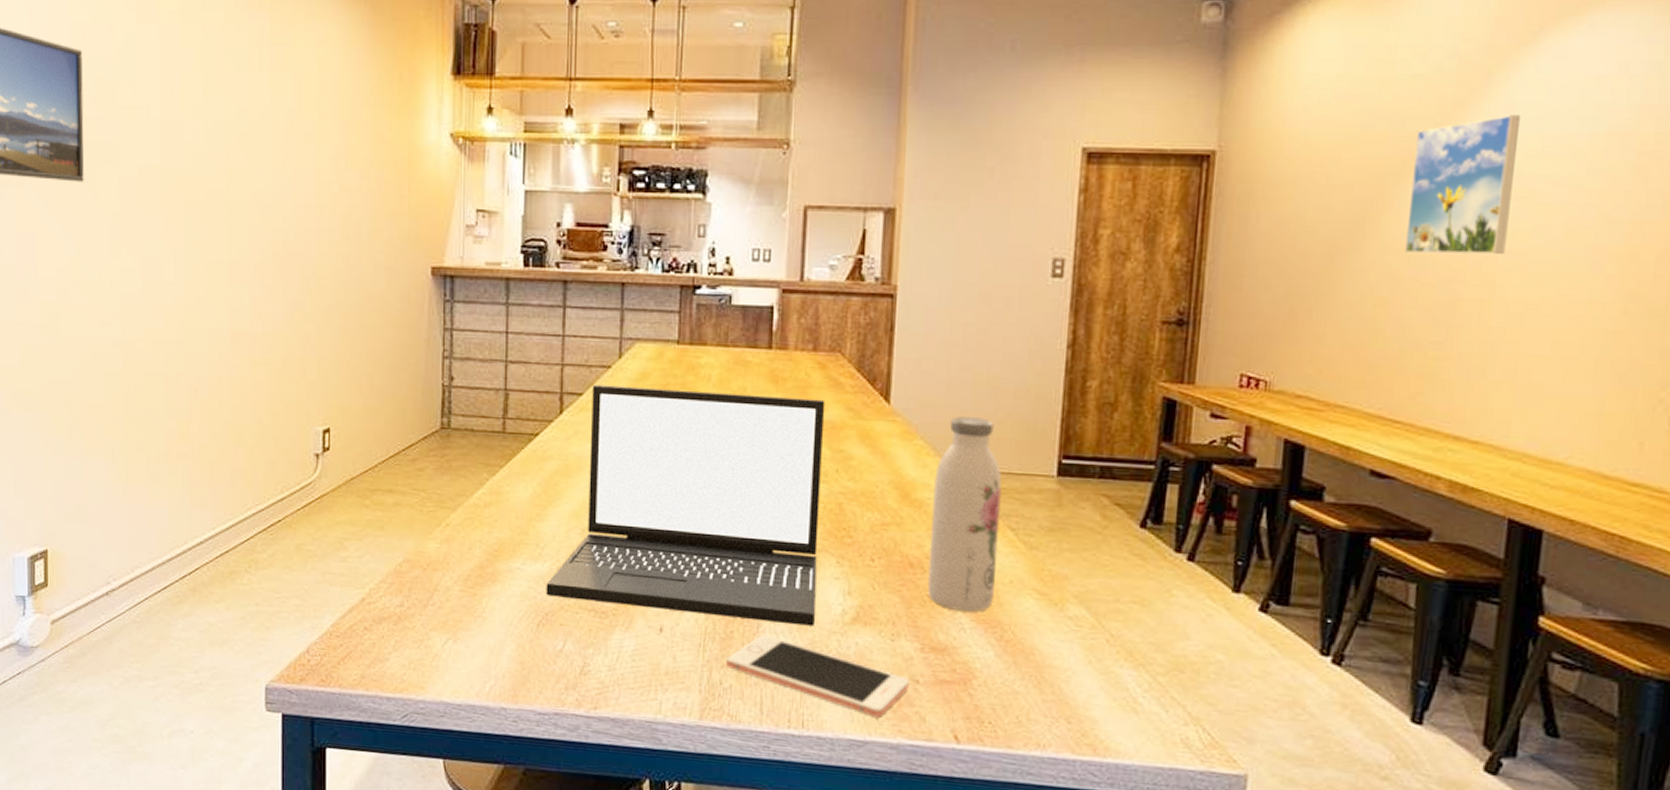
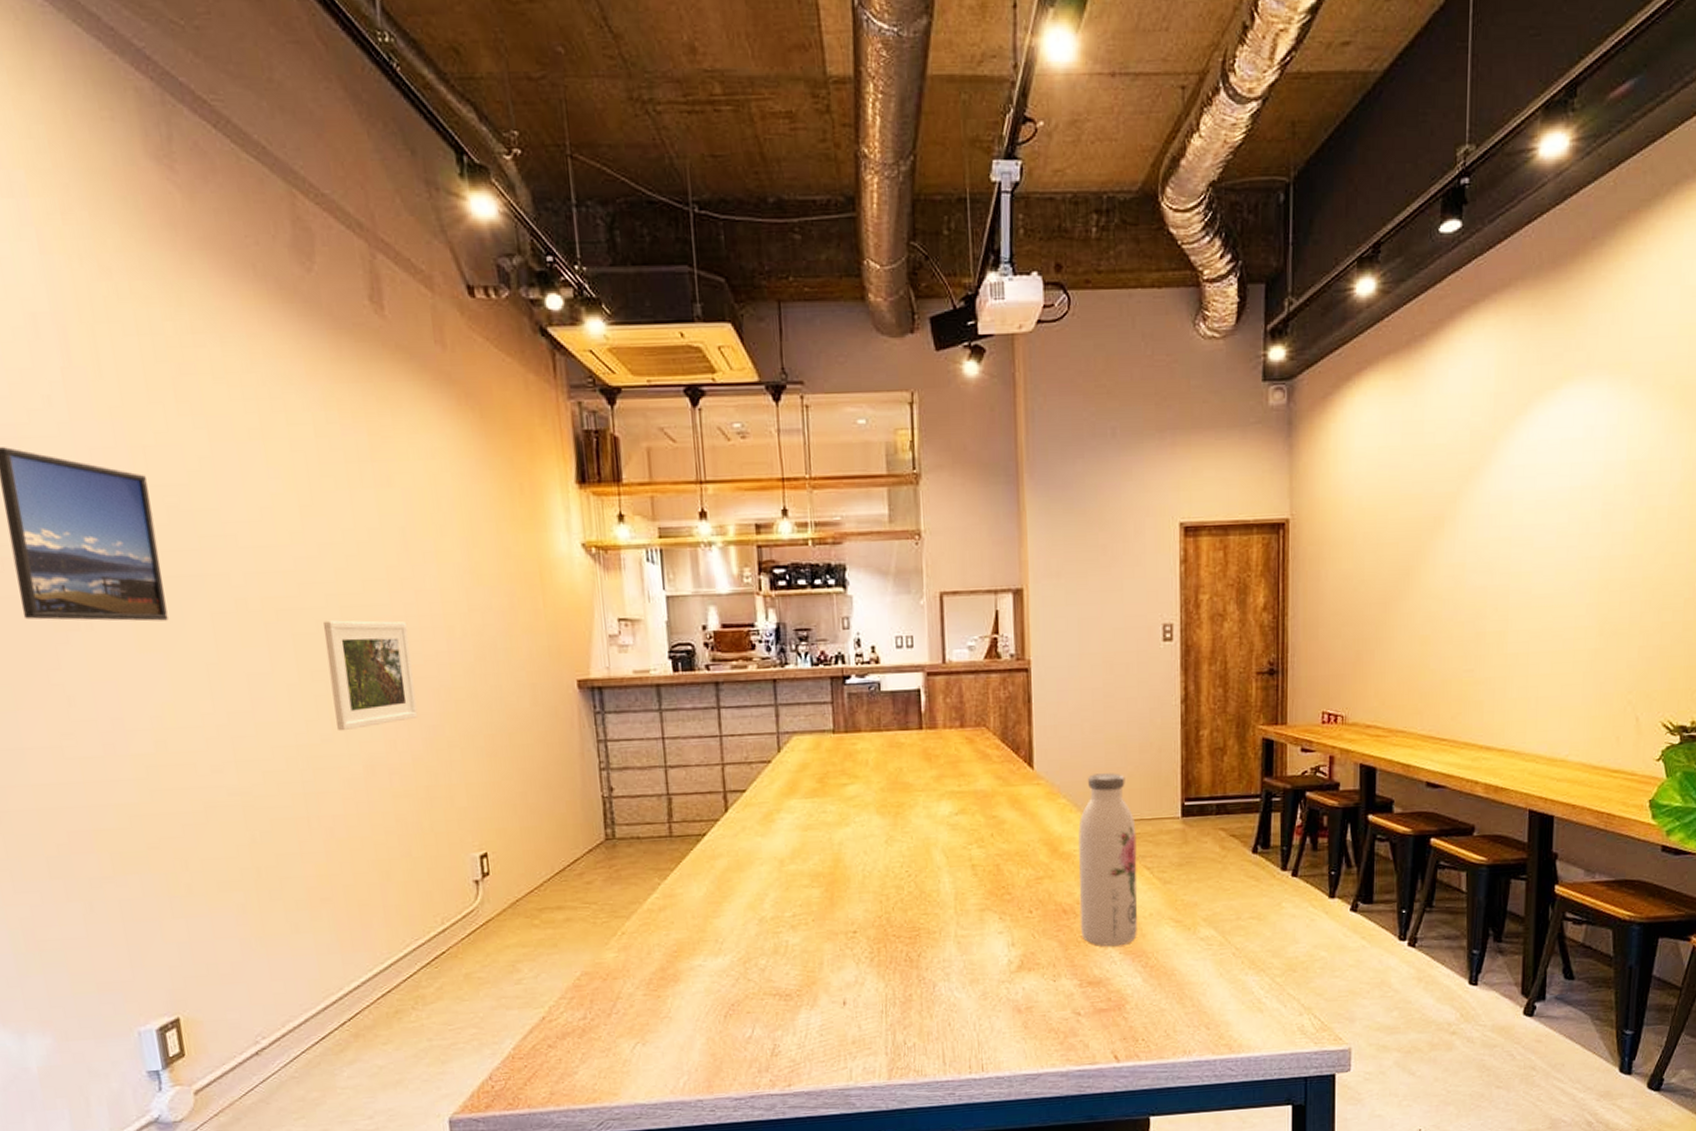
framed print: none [211,192,284,297] -> present [323,620,418,731]
laptop: present [546,385,826,626] -> none [729,771,984,988]
cell phone: present [726,634,909,717] -> none [908,993,1072,1051]
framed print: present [1404,115,1522,255] -> none [1440,475,1519,597]

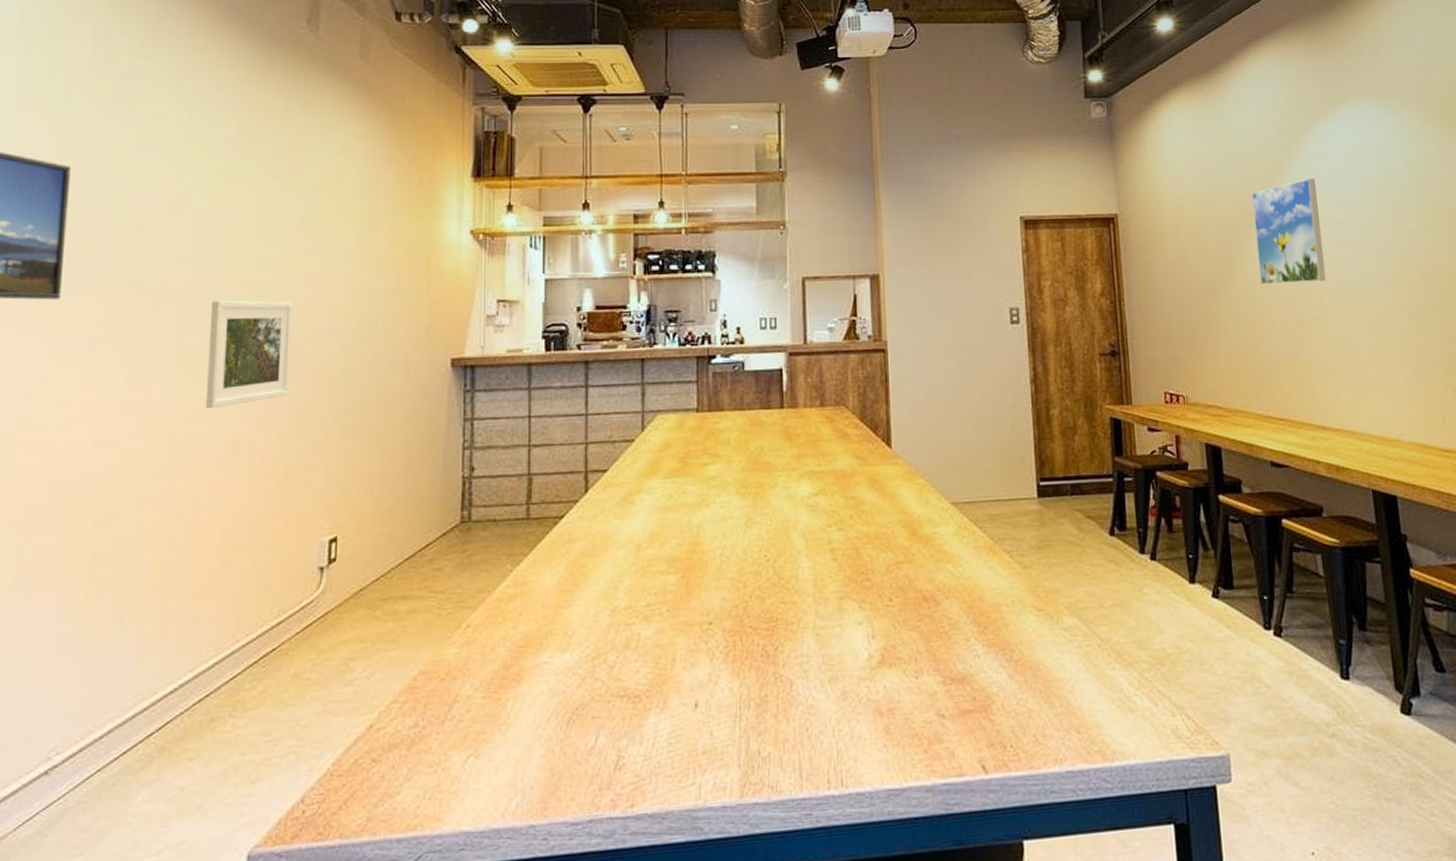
water bottle: present [1078,773,1138,947] -> none [937,452,1000,638]
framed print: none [1440,475,1519,597] -> present [1252,178,1326,285]

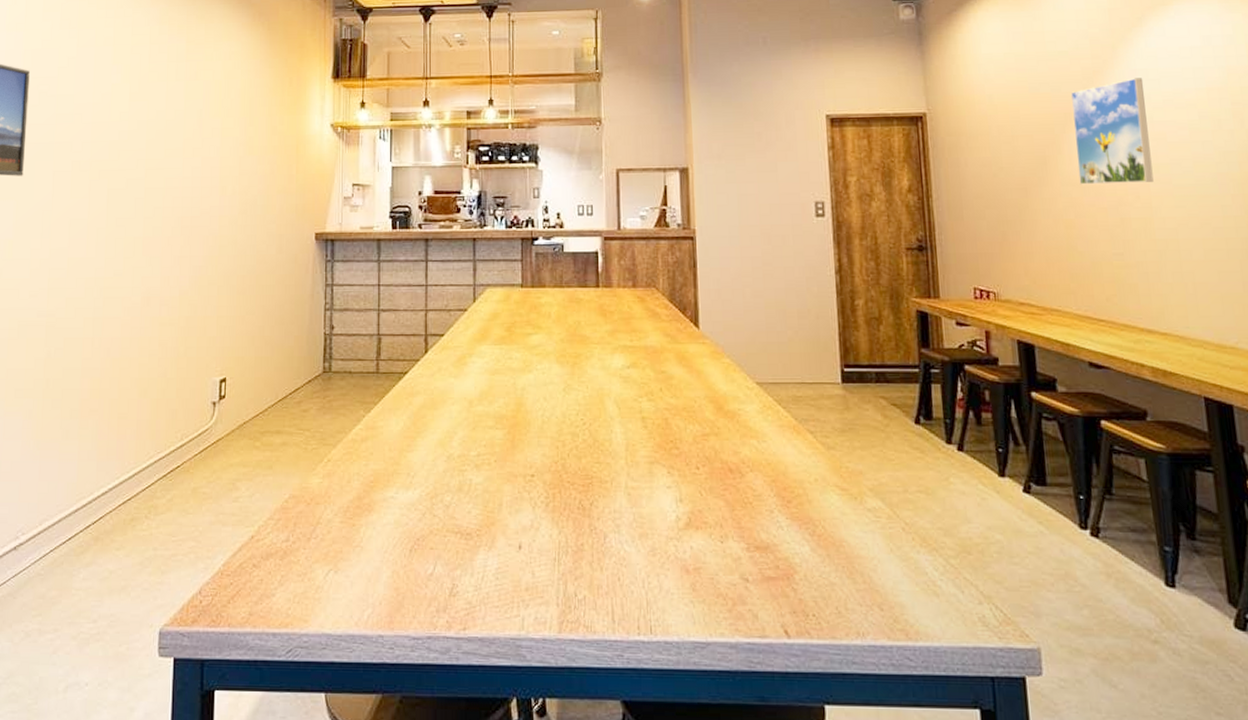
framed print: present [206,300,294,409] -> none [128,179,193,268]

